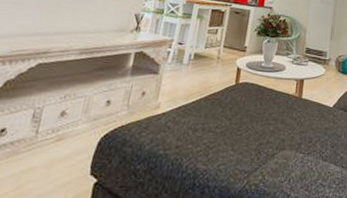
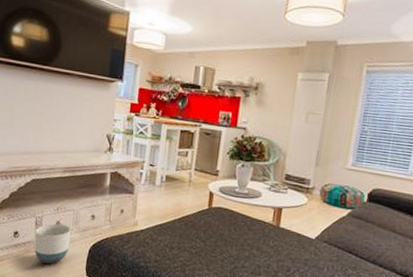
planter: none [24,114,79,166] -> present [34,223,71,264]

